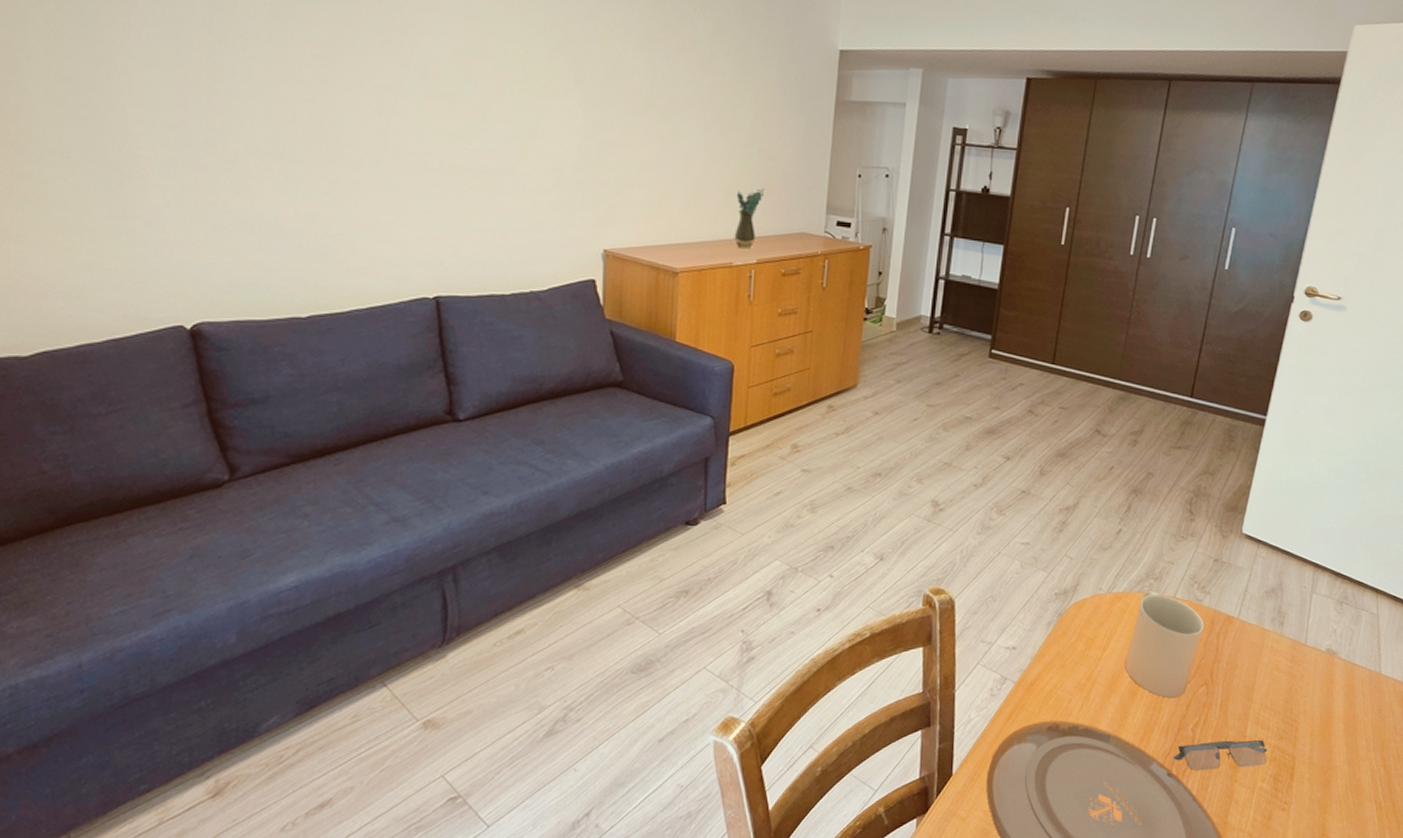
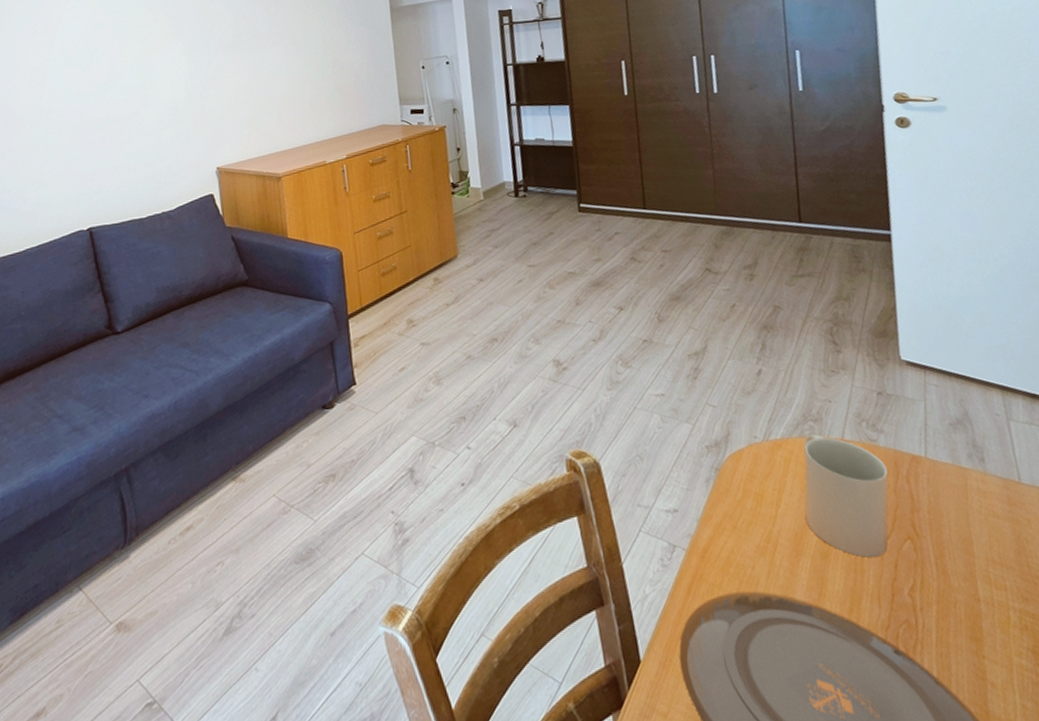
vase: present [734,188,764,250] -> none [319,93,343,148]
glasses: present [1173,739,1267,771] -> none [895,603,1017,646]

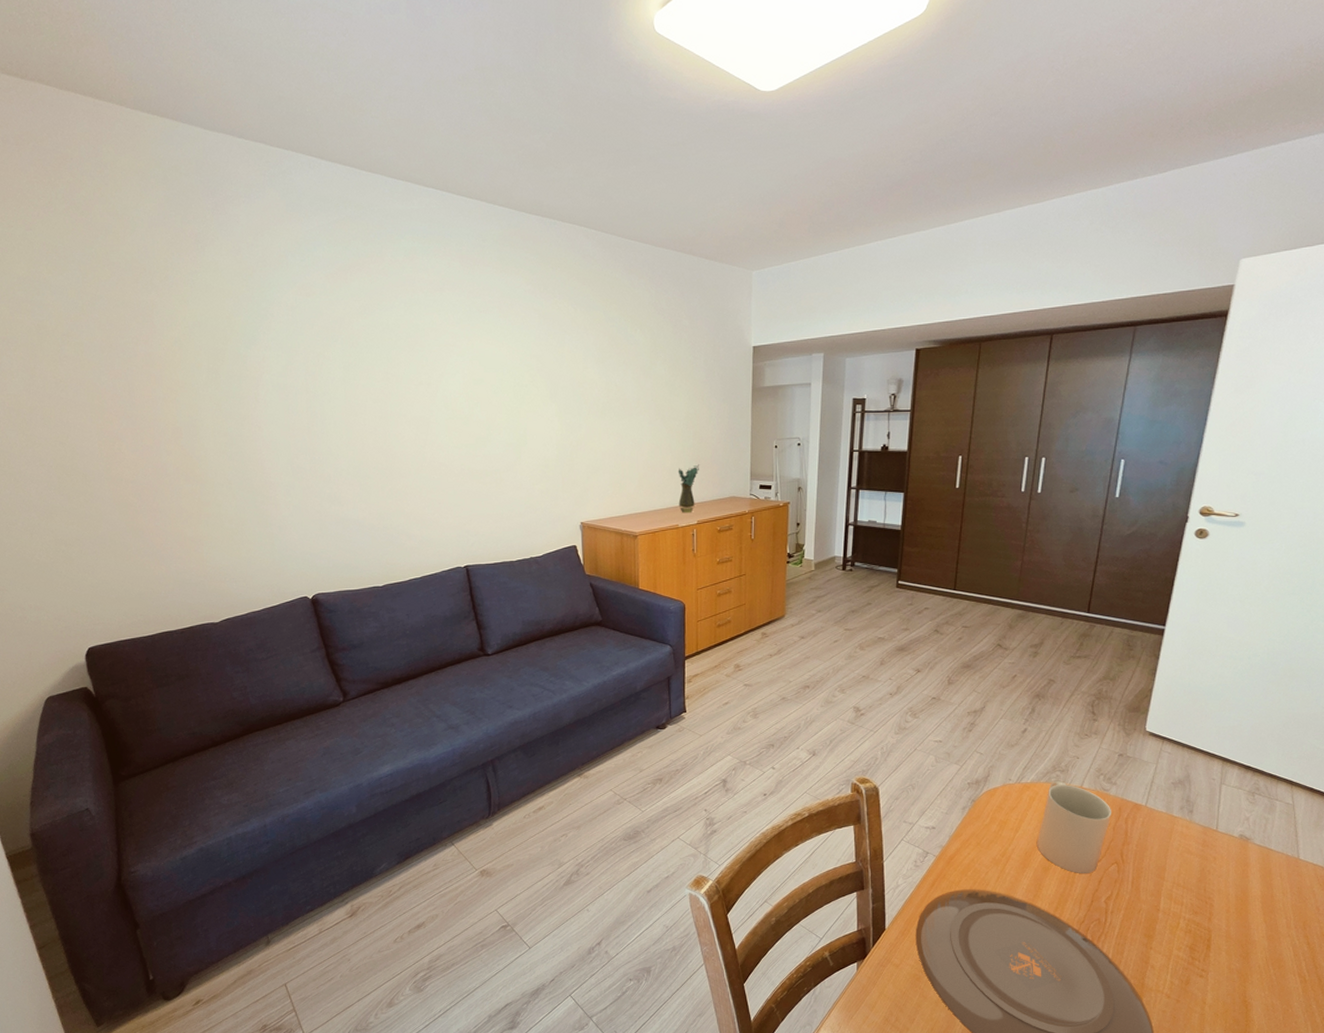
vase: none [319,93,343,148] -> present [678,464,699,514]

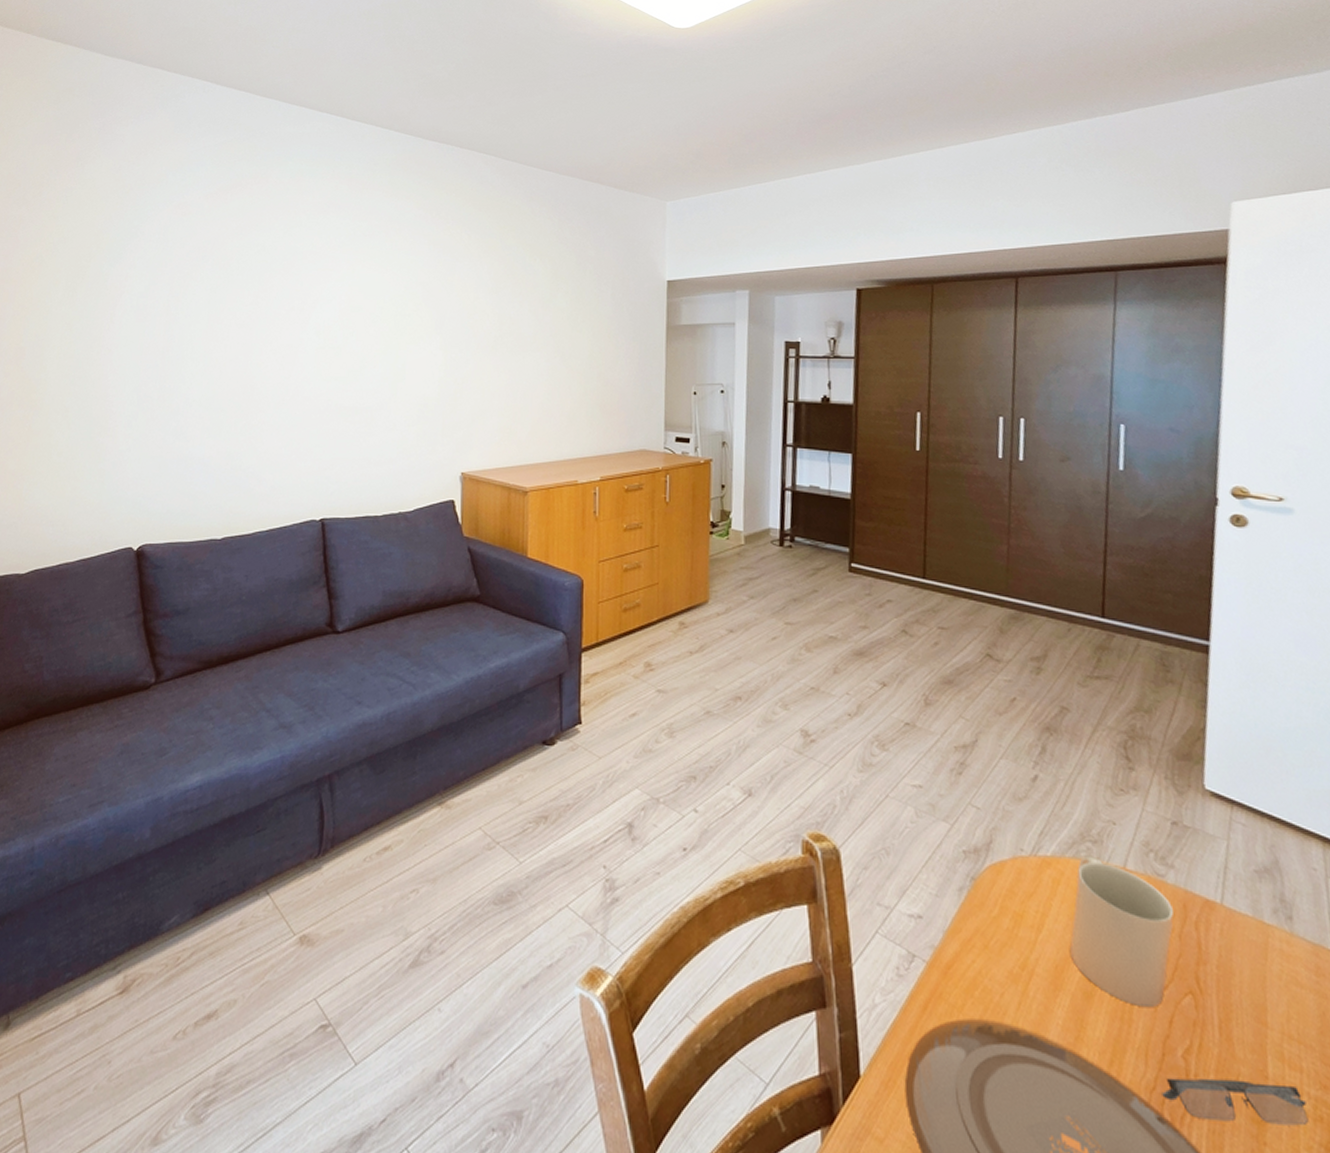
vase: present [678,464,699,514] -> none [578,410,604,468]
glasses: none [1088,912,1182,938] -> present [1162,1077,1309,1126]

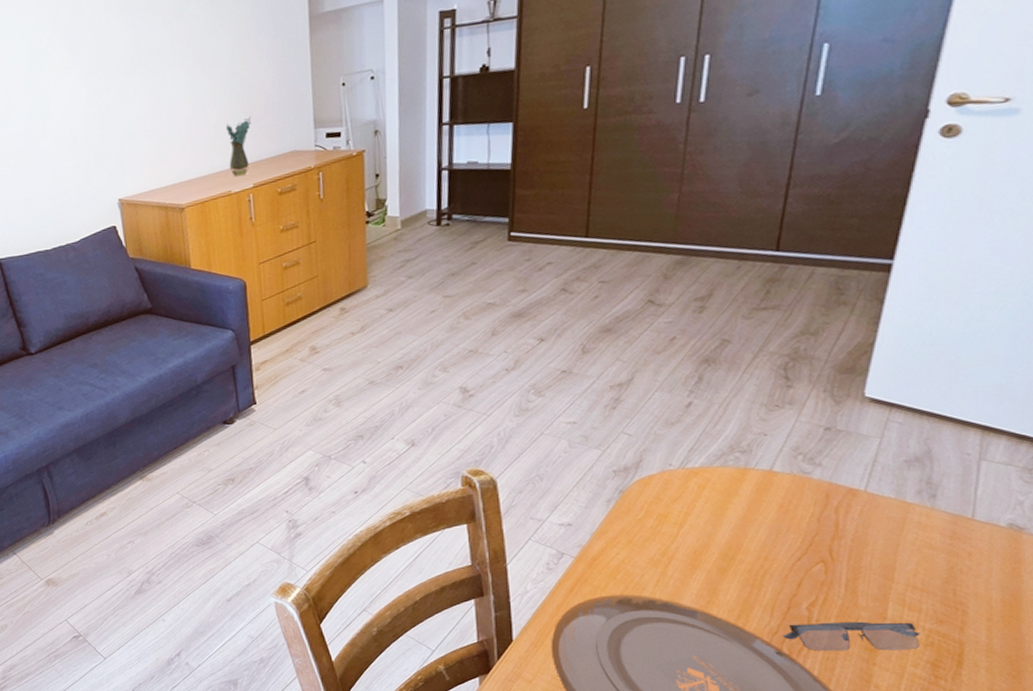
vase: none [578,410,604,468] -> present [225,117,251,177]
mug: present [1069,855,1175,1008] -> none [709,463,816,576]

